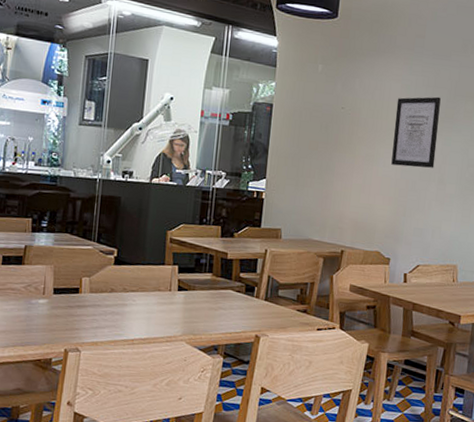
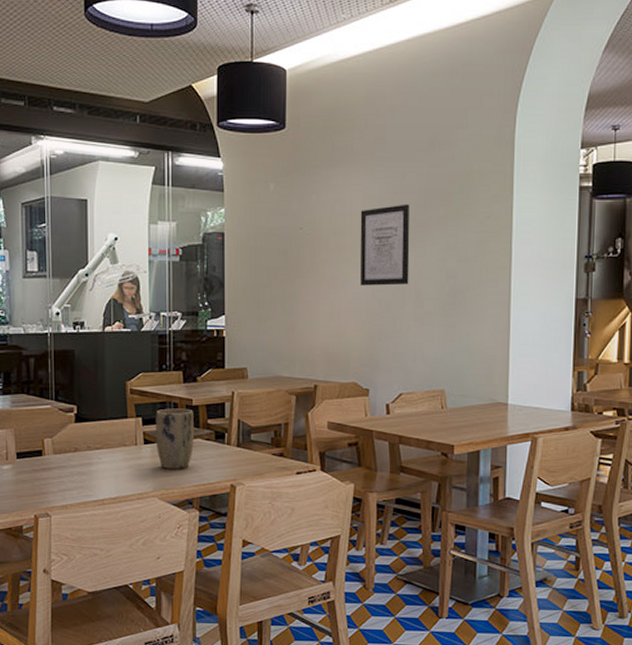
plant pot: none [189,259,228,317] -> present [155,408,194,469]

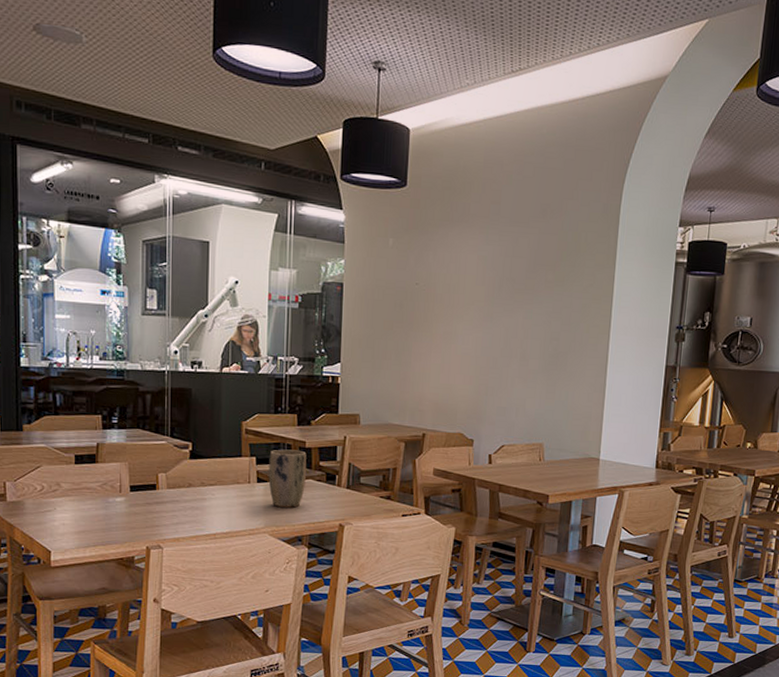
wall art: present [360,204,410,286] -> none [470,267,520,344]

